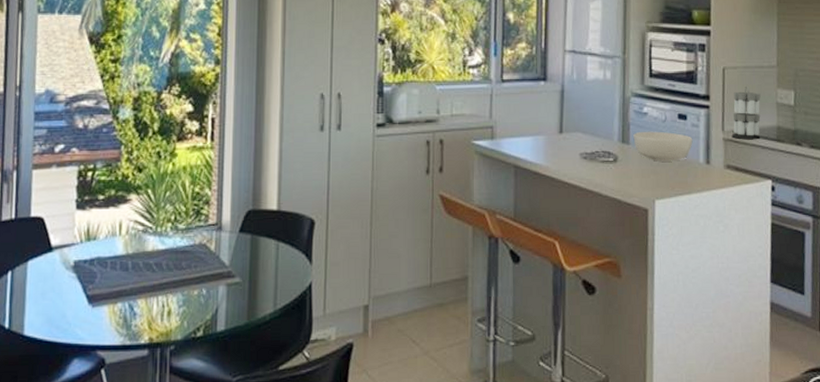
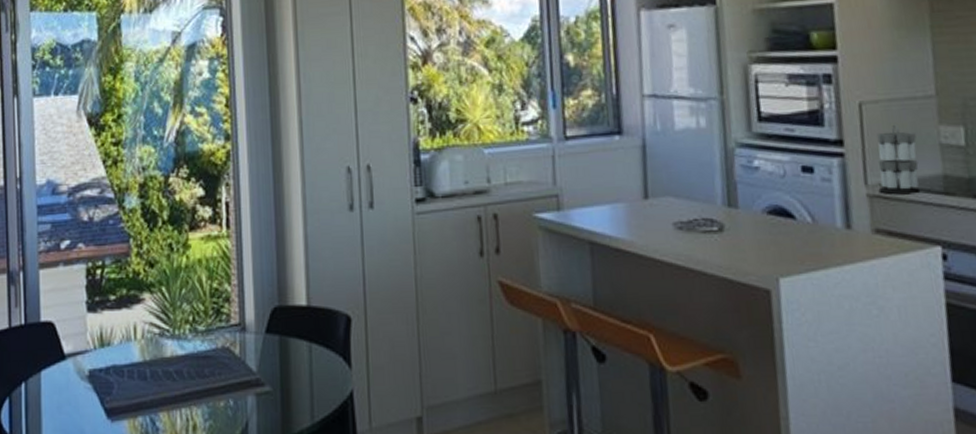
bowl: present [633,131,693,162] -> none [742,189,825,229]

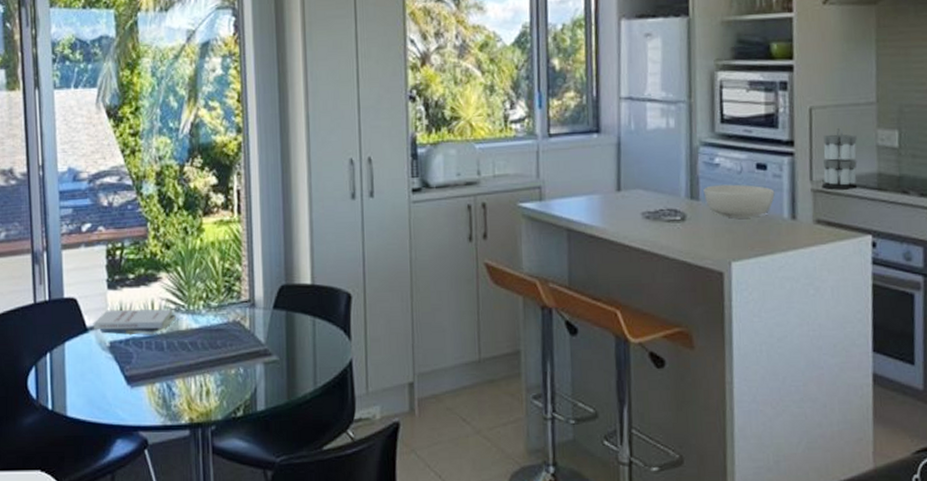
books: none [71,334,160,364] -> present [93,309,176,336]
bowl: none [742,189,825,229] -> present [703,184,775,219]

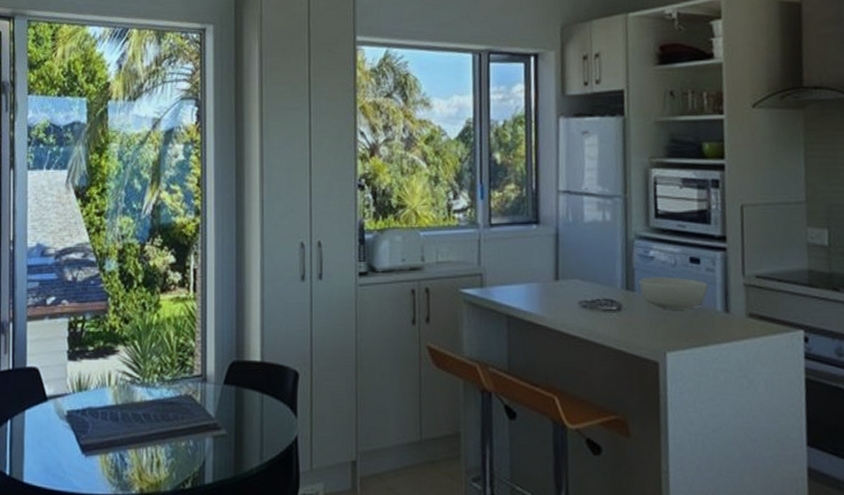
books: present [93,309,176,336] -> none [52,380,131,407]
spice rack: present [821,127,858,190] -> none [753,224,789,285]

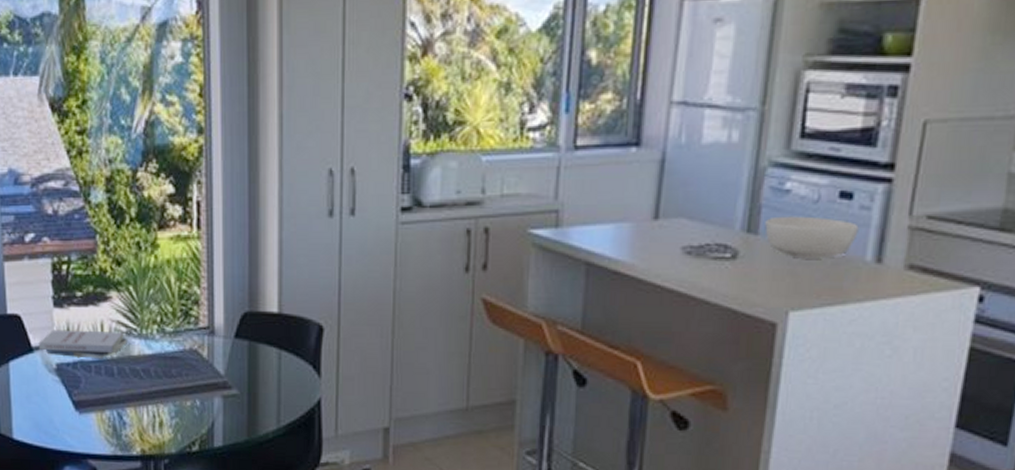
books: none [52,380,131,407] -> present [38,329,127,360]

